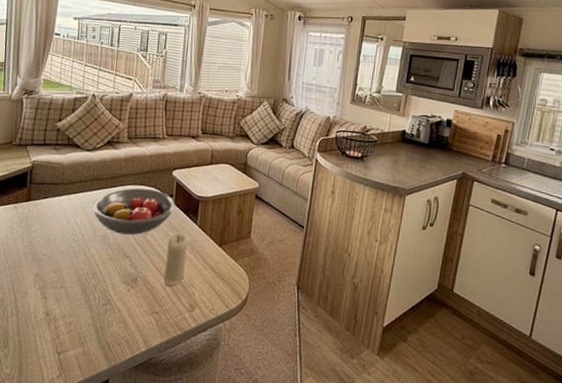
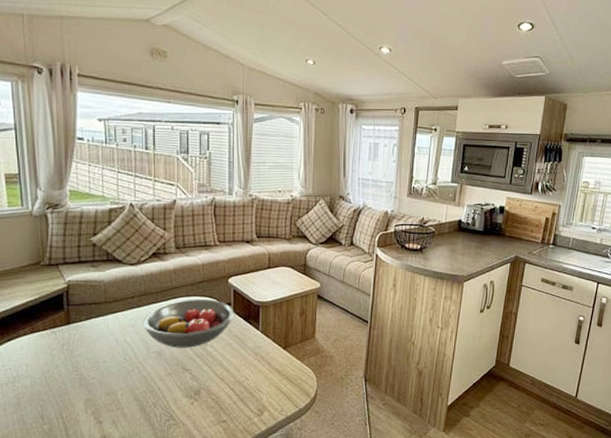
candle: present [163,232,189,286] -> none [229,340,252,393]

